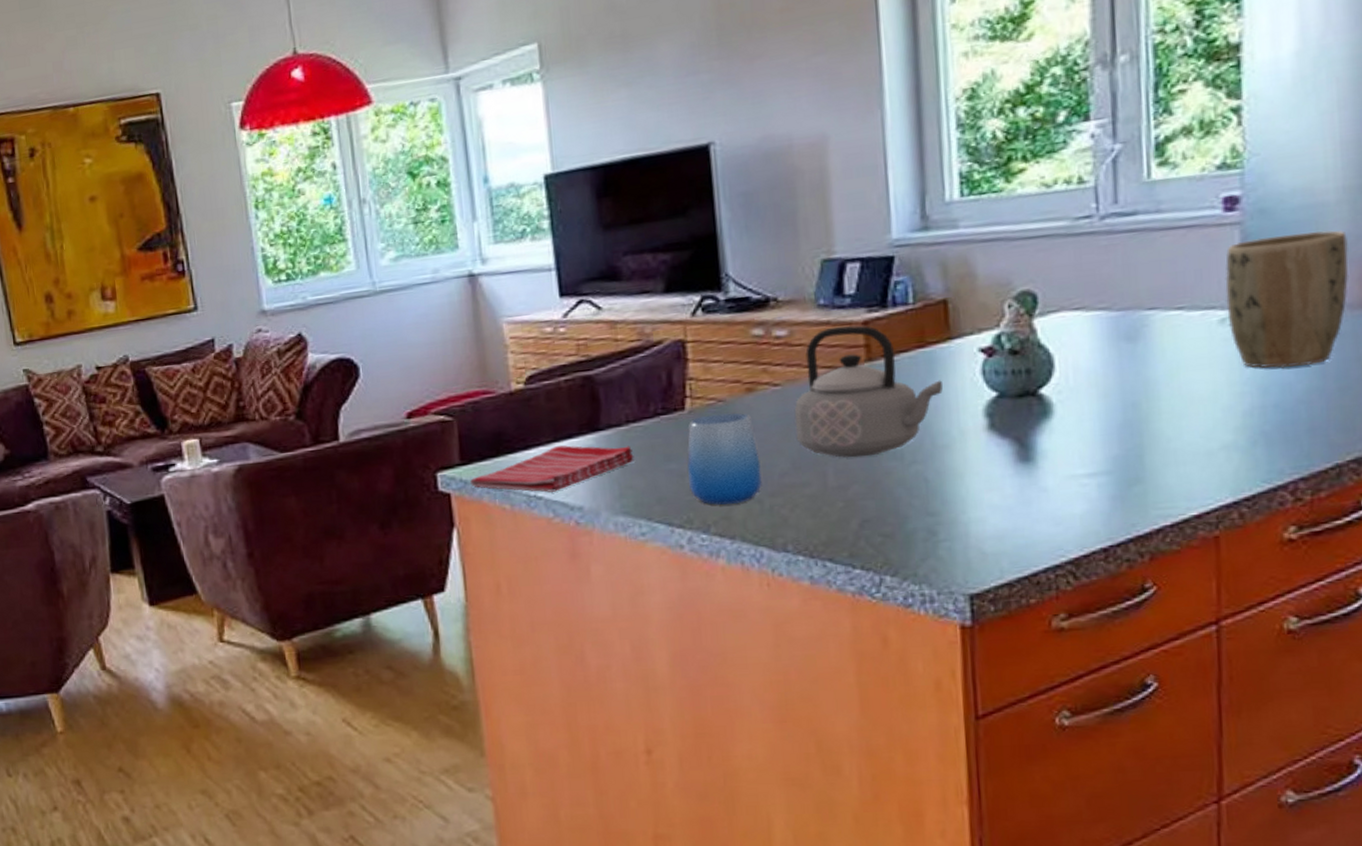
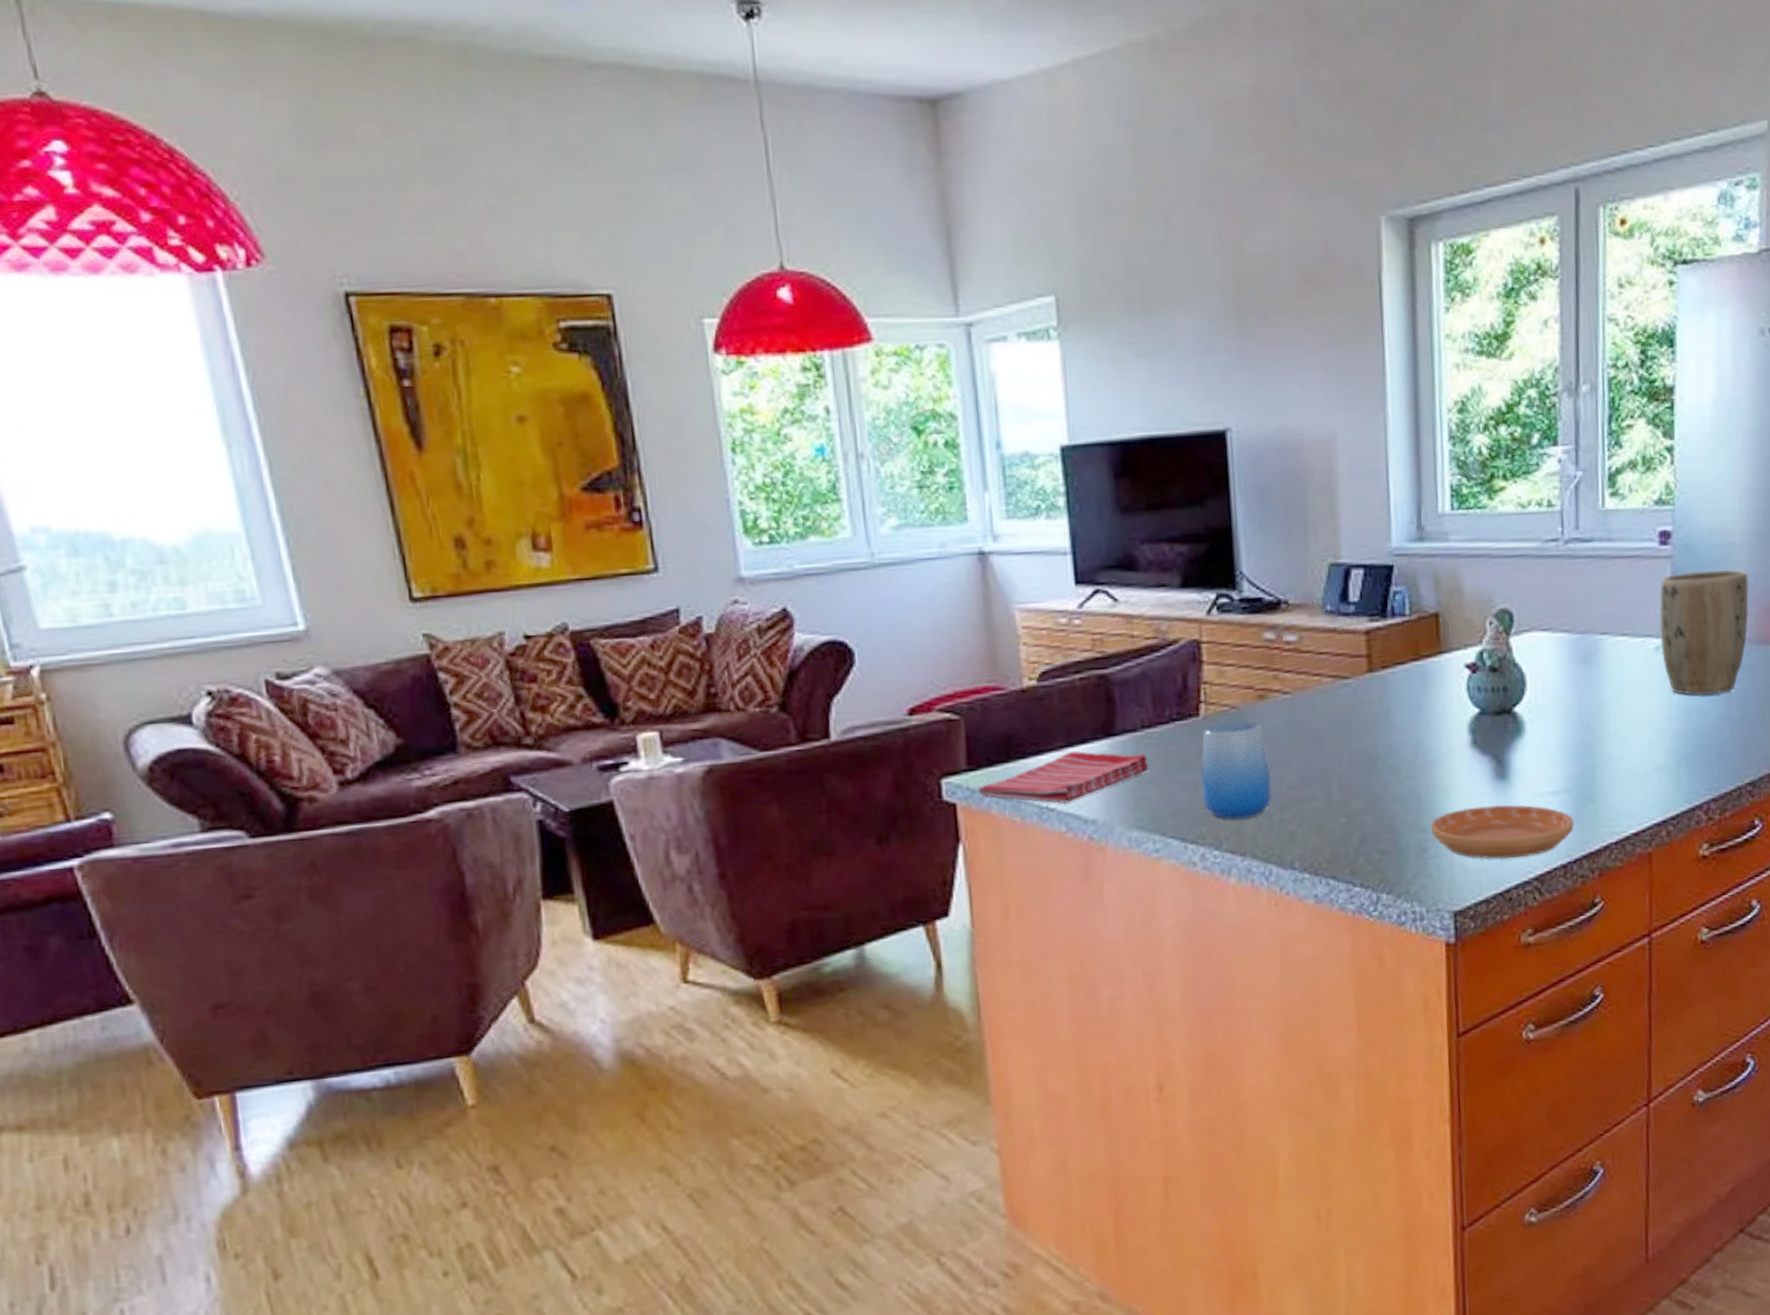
teapot: present [794,325,943,458] -> none [1302,634,1434,772]
saucer: none [941,487,1117,543] -> present [1430,805,1574,859]

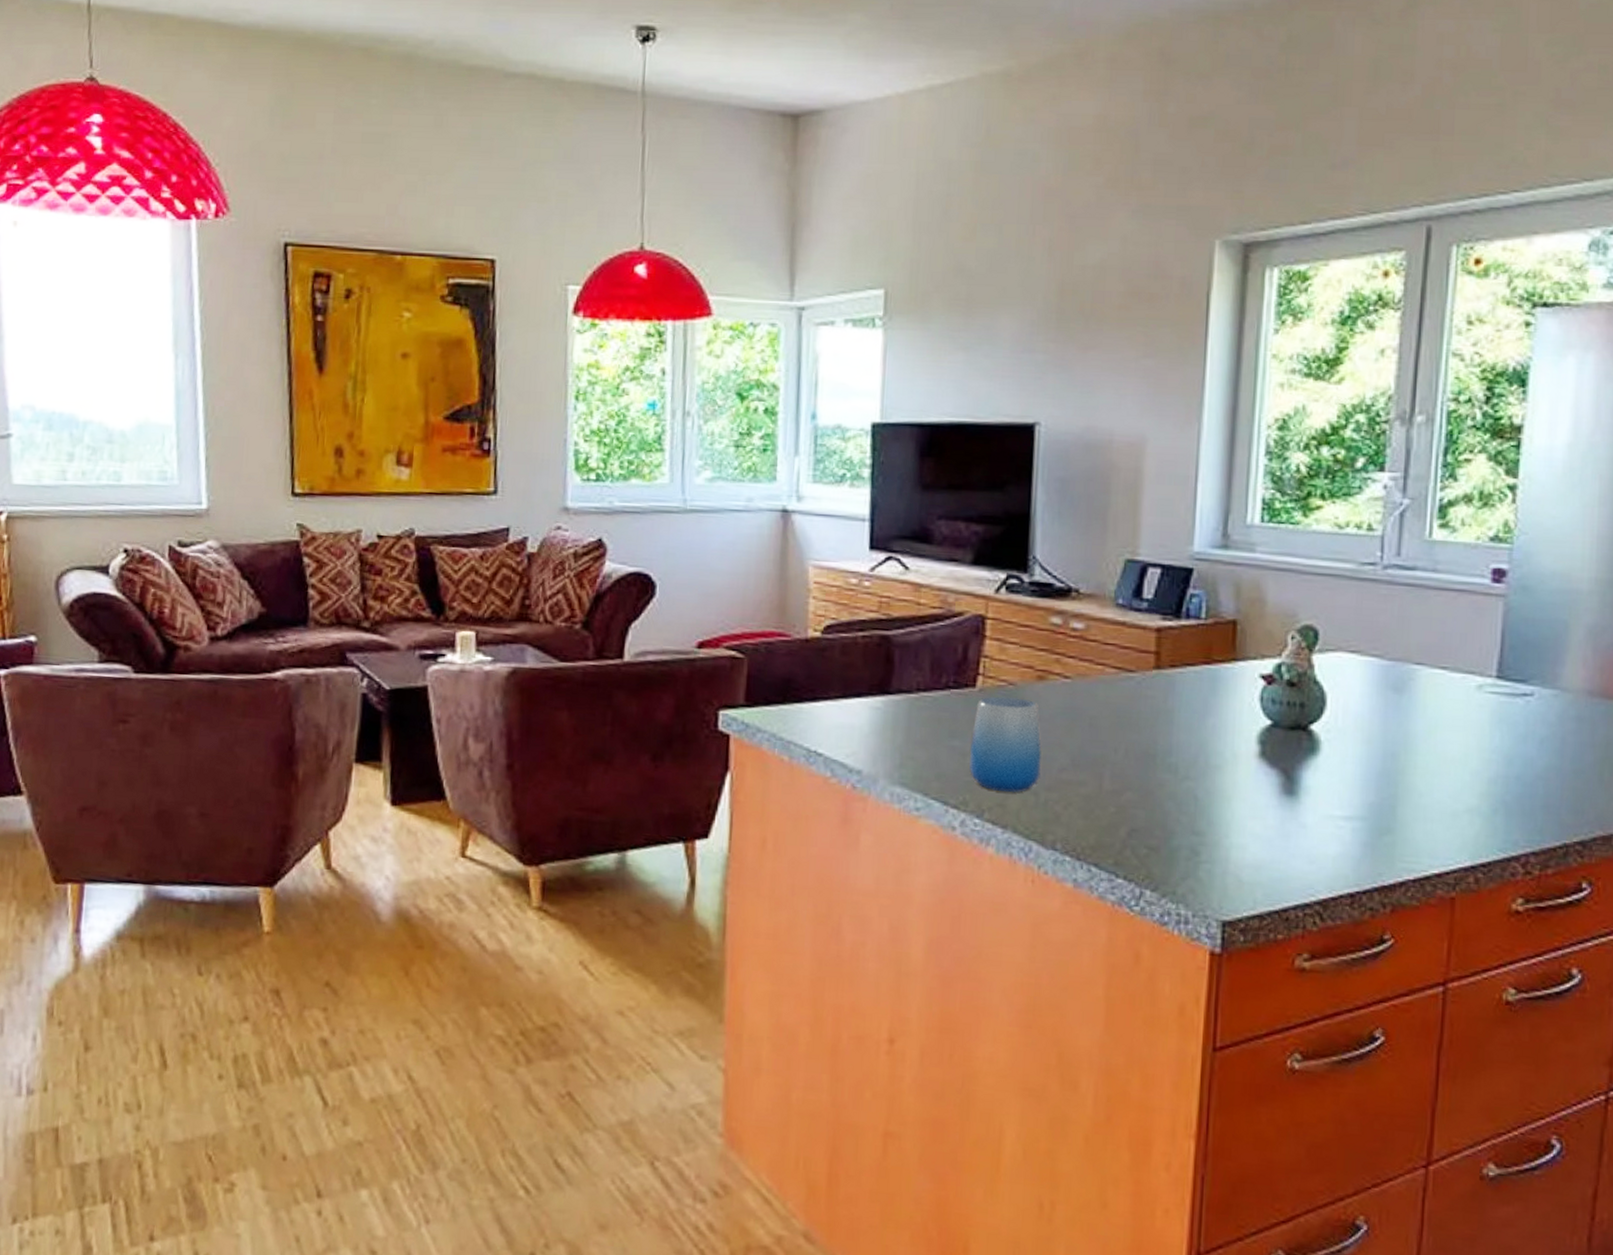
dish towel: present [978,751,1149,804] -> none [752,703,920,751]
saucer: present [1430,805,1574,859] -> none [1205,818,1368,879]
plant pot: present [1659,570,1749,695] -> none [1484,613,1595,743]

